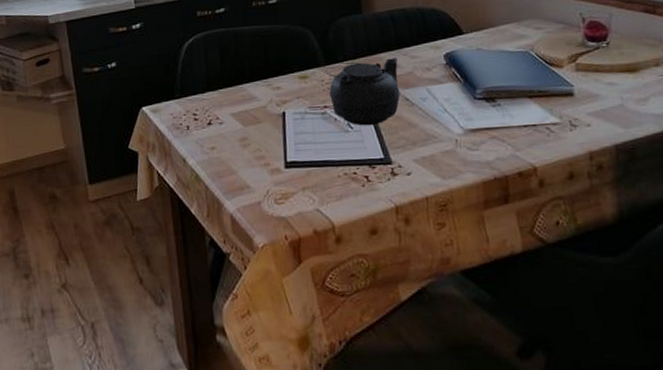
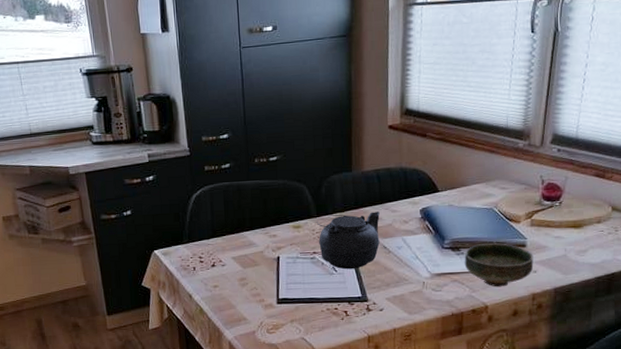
bowl: none [501,92,587,145] -> present [464,243,534,287]

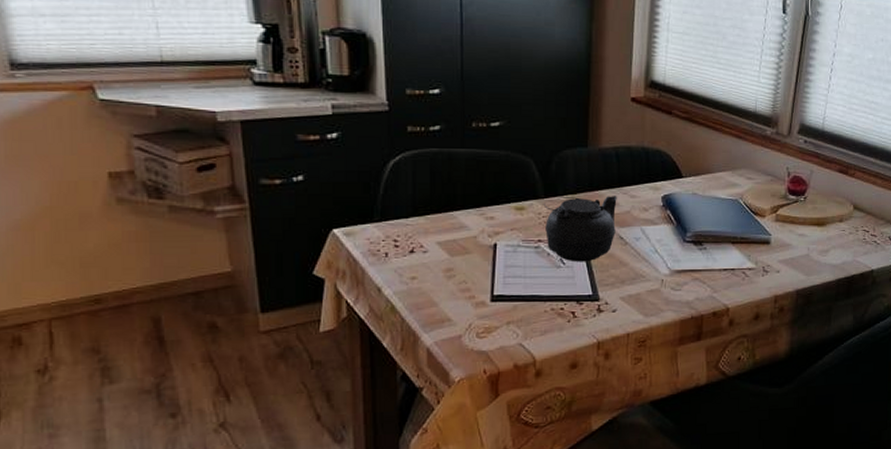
bowl: present [464,243,534,287] -> none [706,239,777,288]

